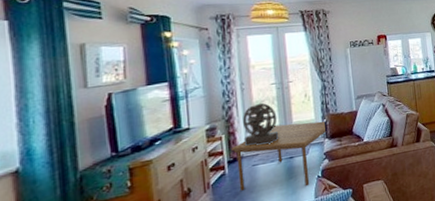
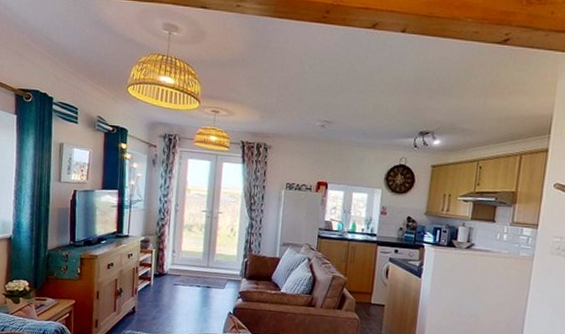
coffee table: present [231,121,327,191] -> none [159,252,246,319]
shelf unit: present [242,102,279,146] -> none [170,227,203,269]

